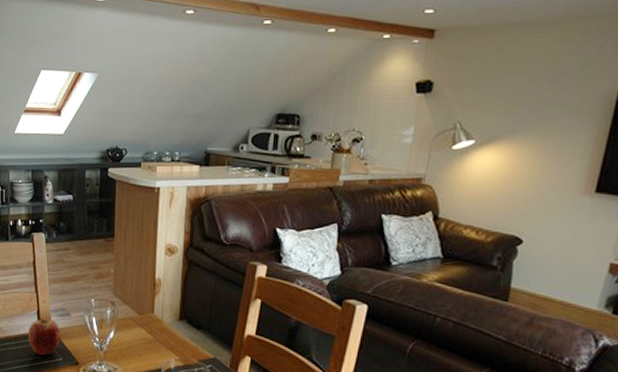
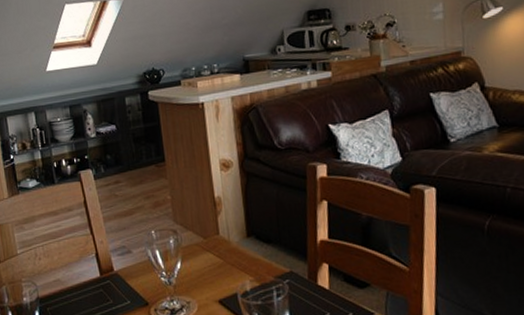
apple: present [27,318,61,356] -> none [88,260,126,302]

